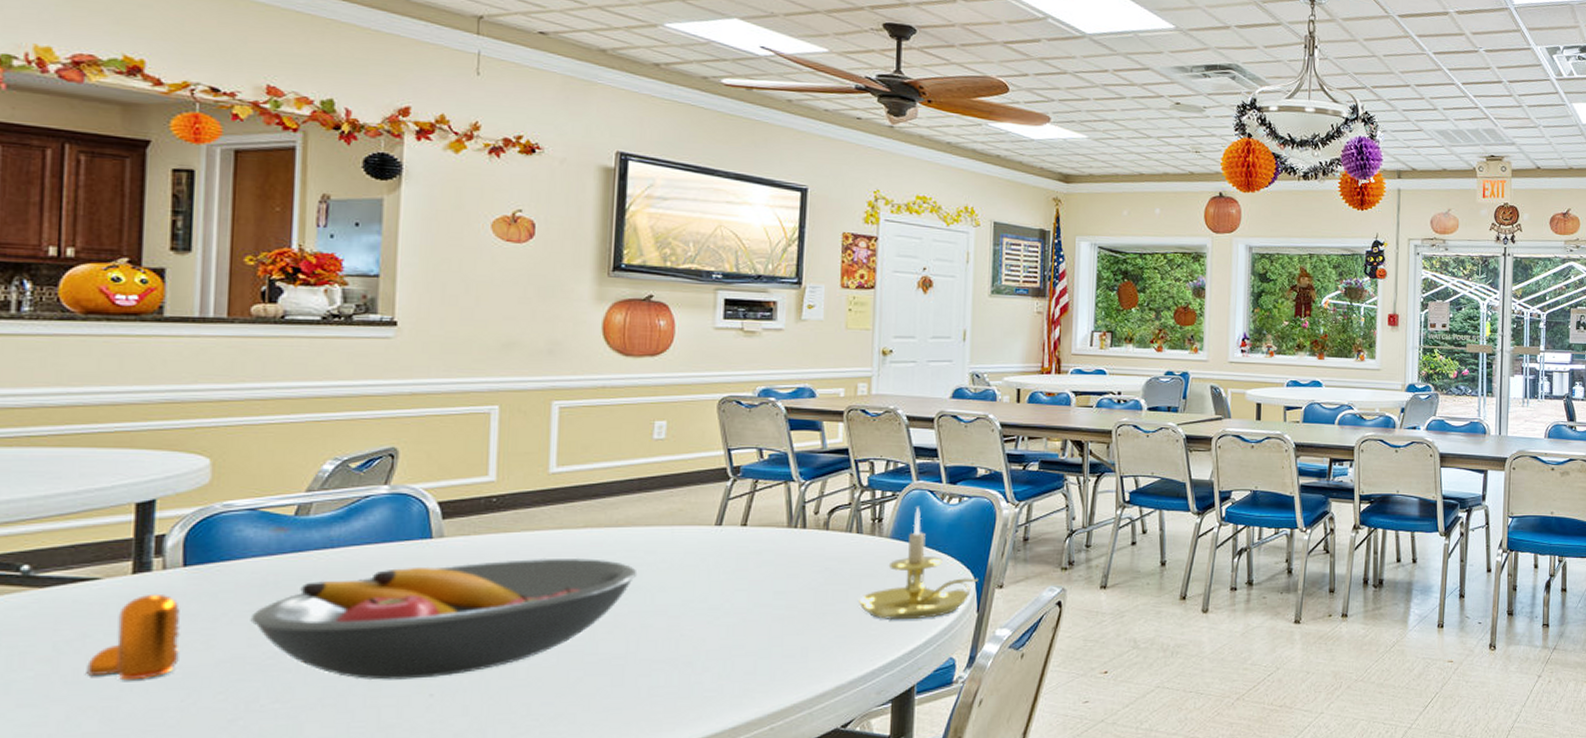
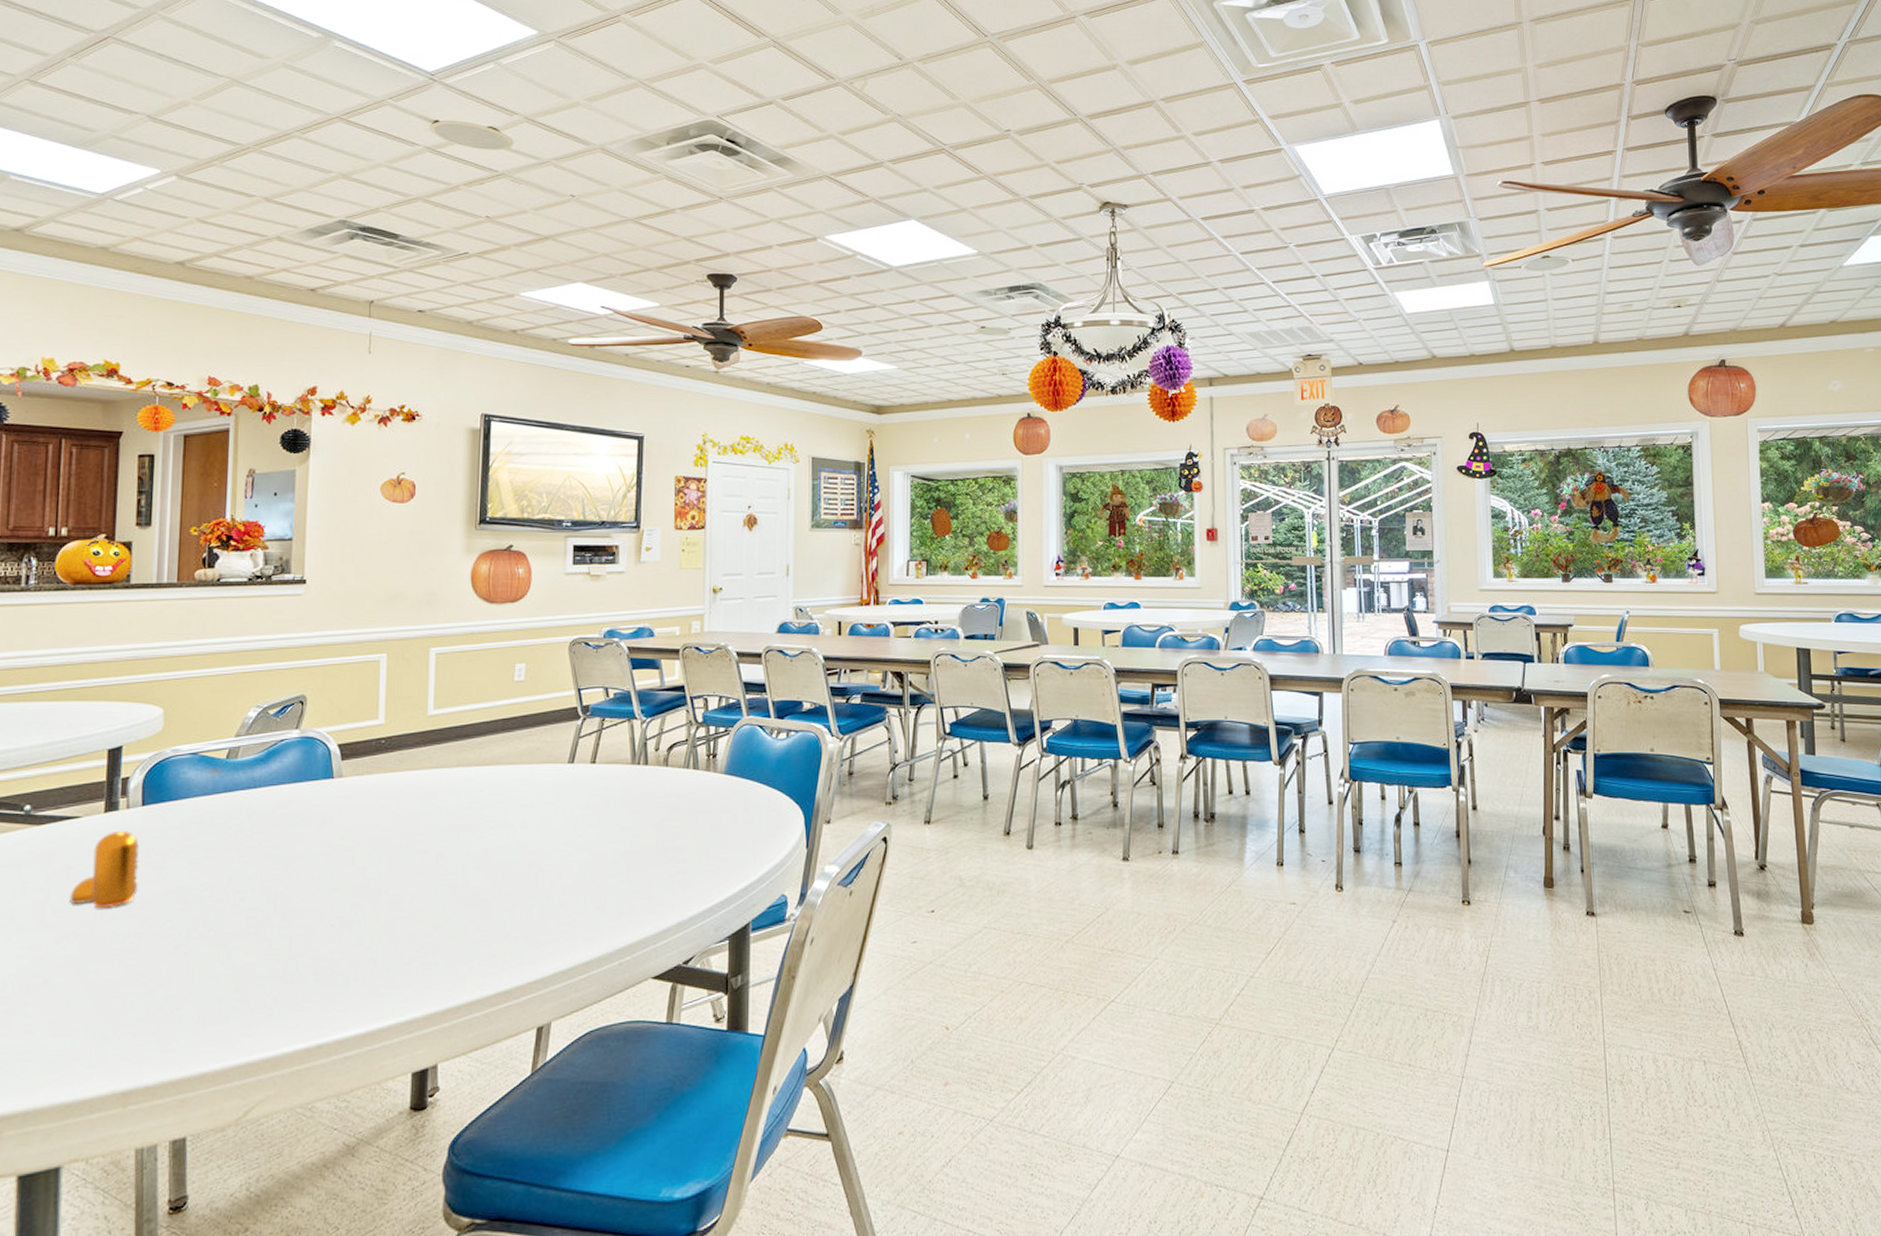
fruit bowl: present [250,558,638,680] -> none [192,795,502,911]
candle holder: present [857,506,979,621] -> none [695,741,807,857]

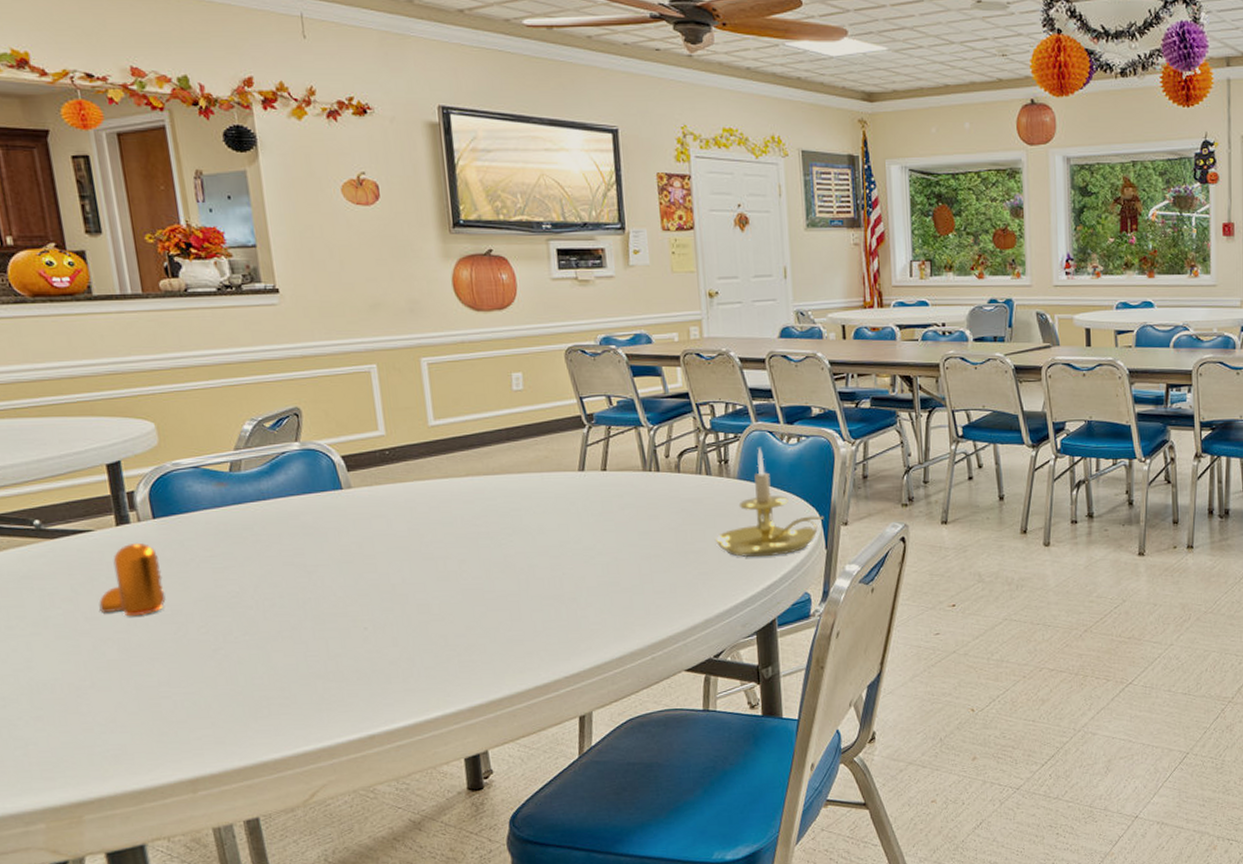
candle holder: none [695,741,807,857] -> present [714,446,824,558]

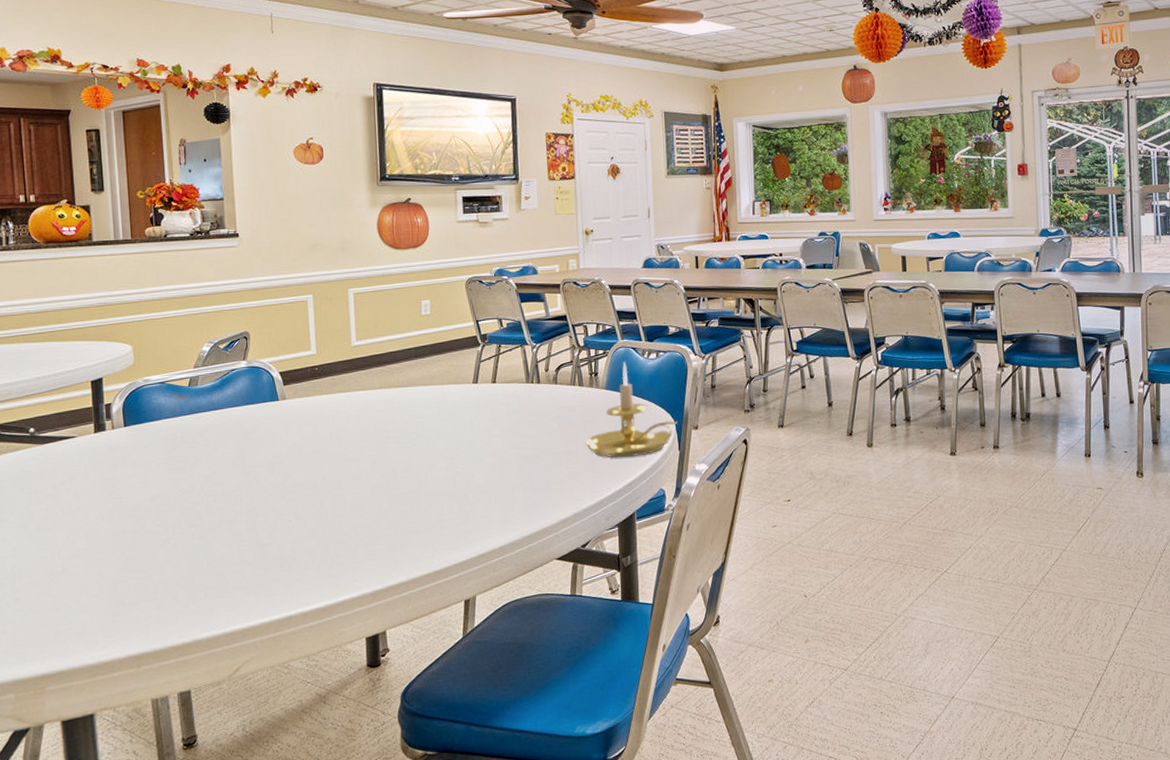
pepper shaker: present [98,542,166,617] -> none [75,447,129,511]

